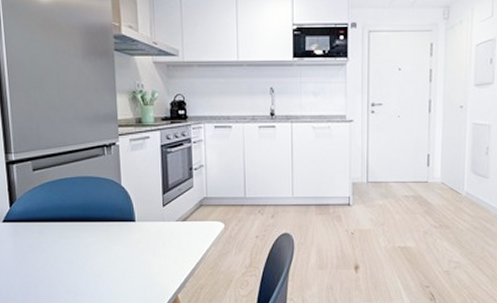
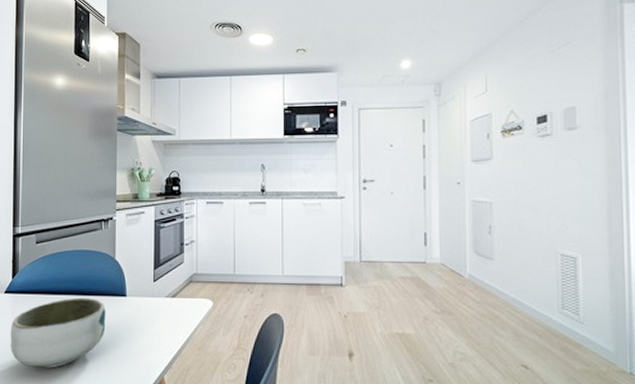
bowl: none [13,224,116,293] -> present [10,297,106,368]

